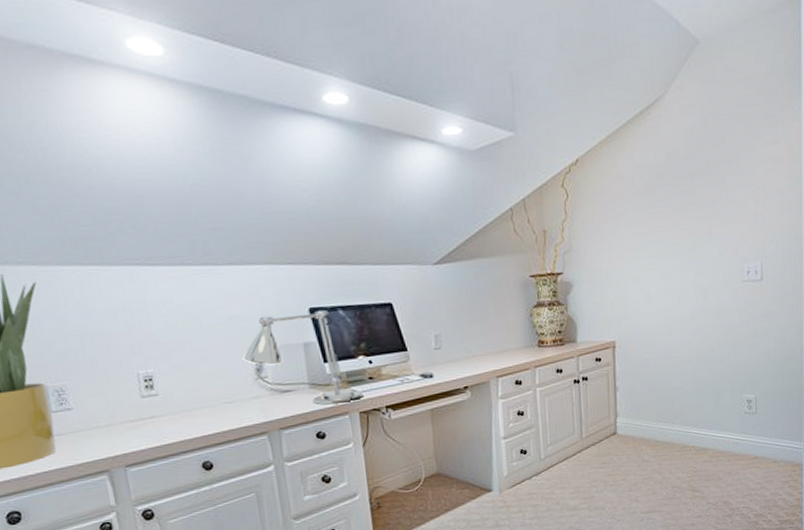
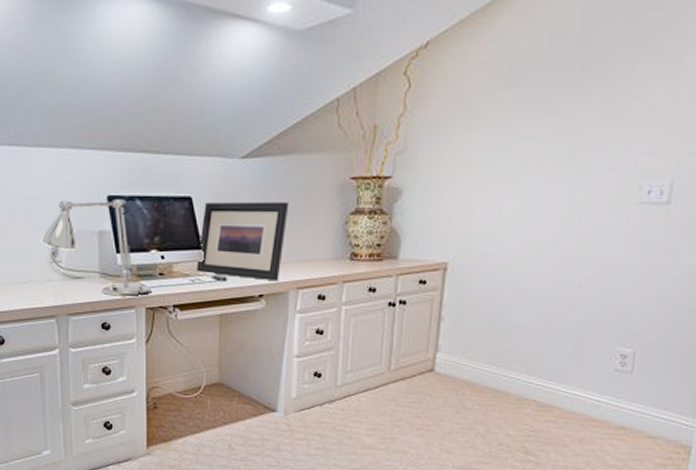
picture frame: none [404,301,481,373] -> present [196,202,289,281]

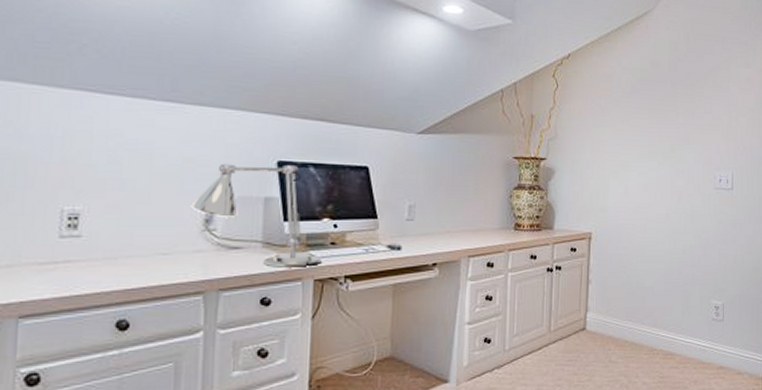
picture frame: present [196,202,289,281] -> none [371,173,461,250]

